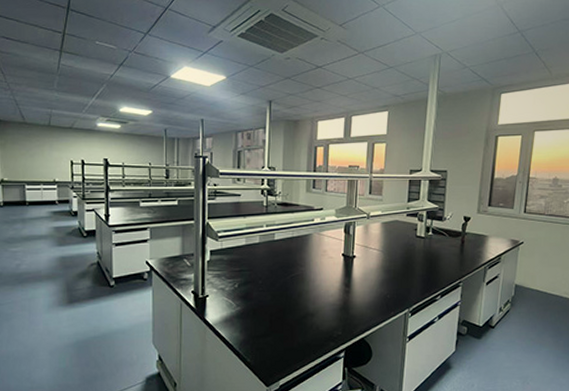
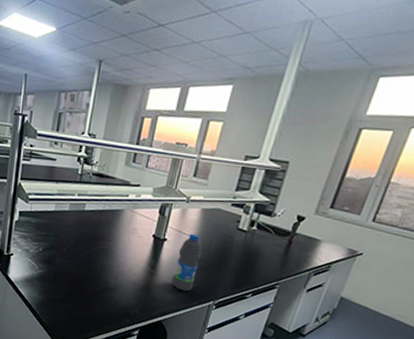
water bottle: none [366,247,390,304] -> present [171,233,202,291]

